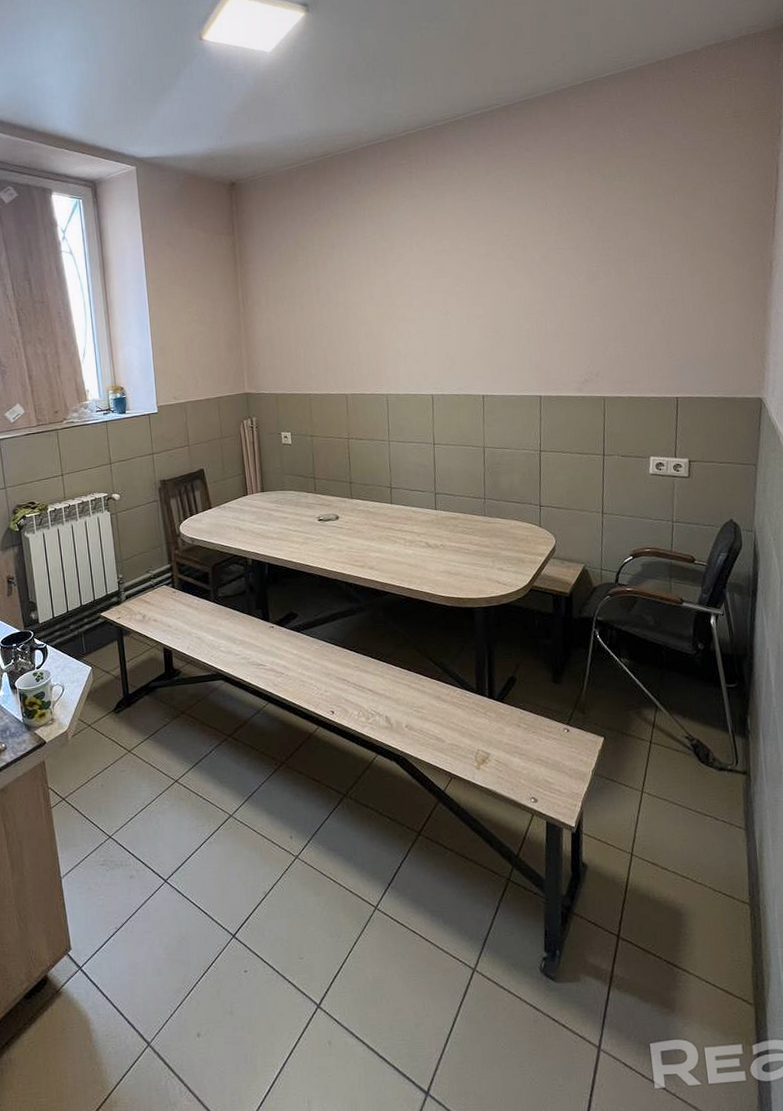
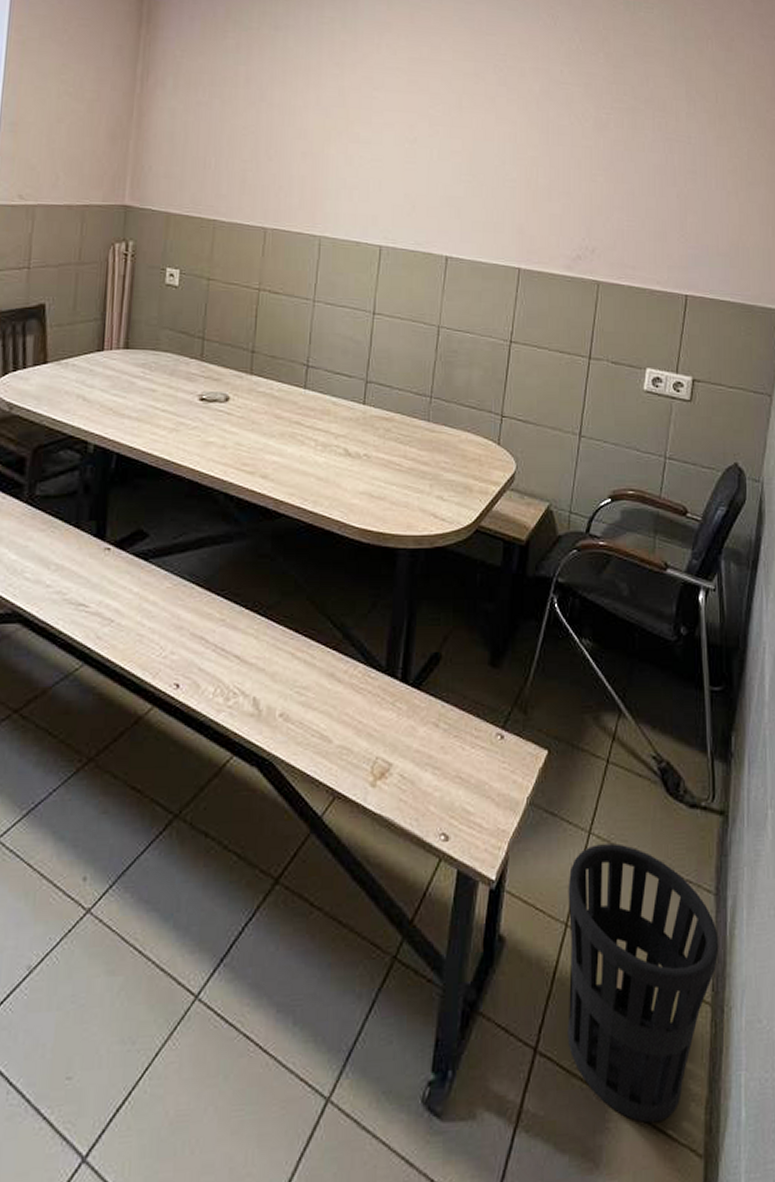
wastebasket: none [630,798,752,983] -> present [567,843,719,1124]

